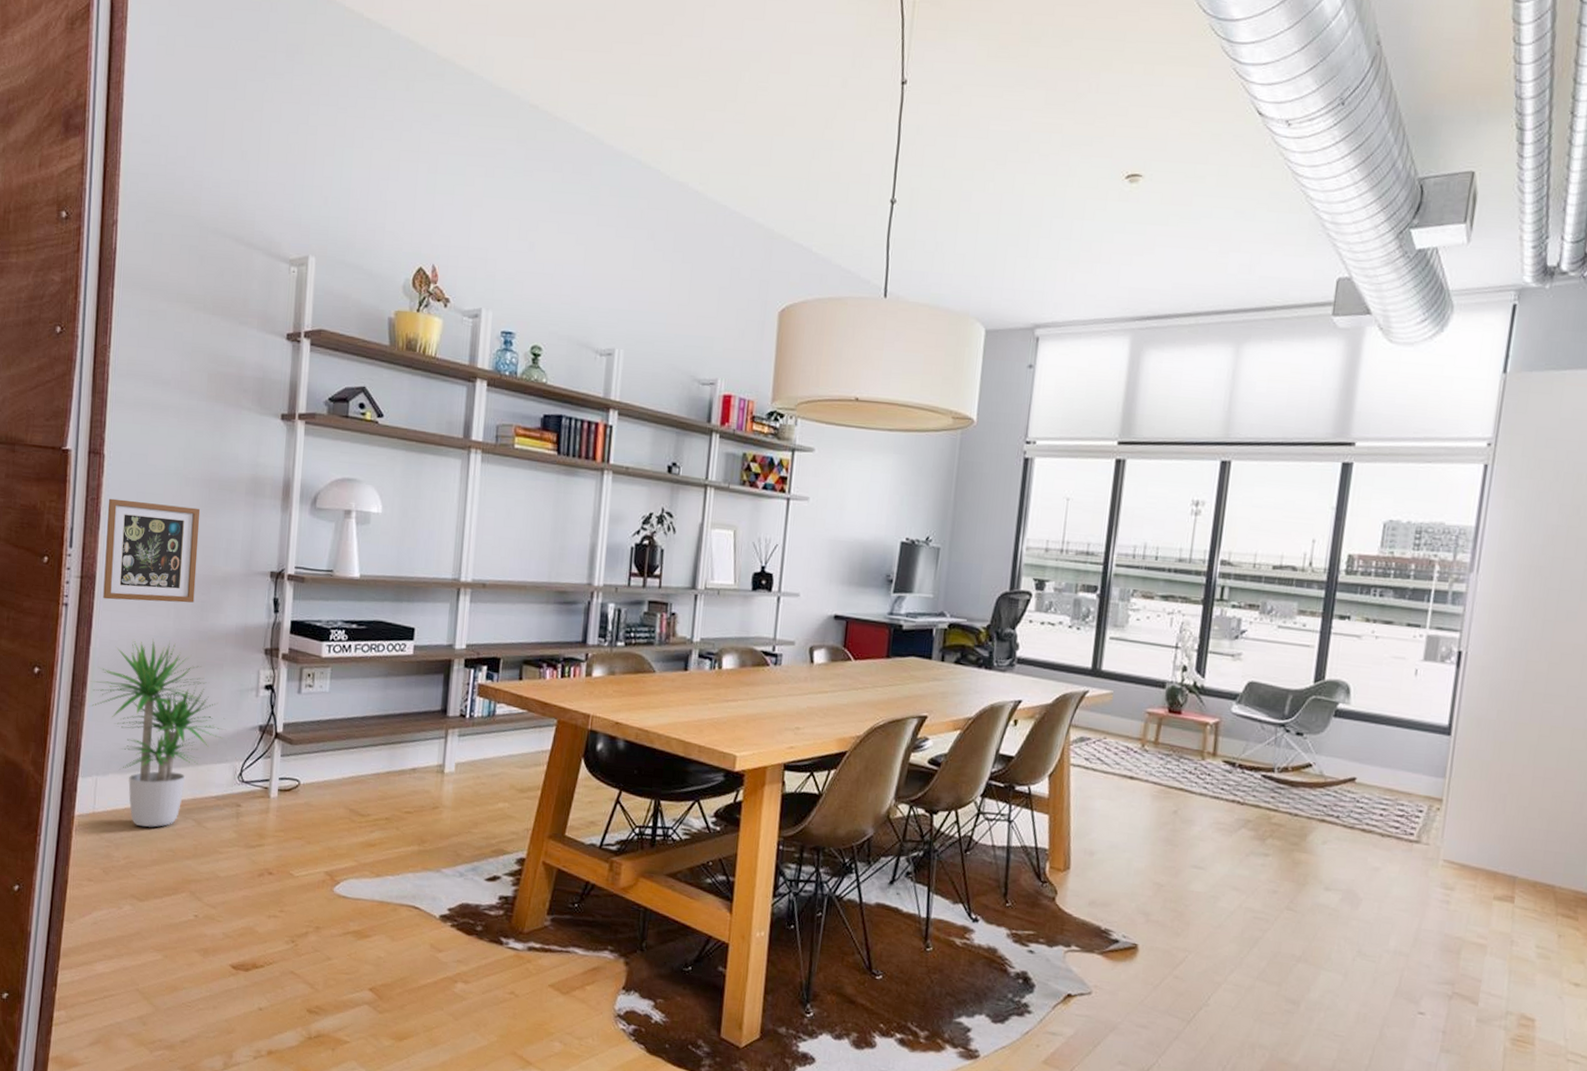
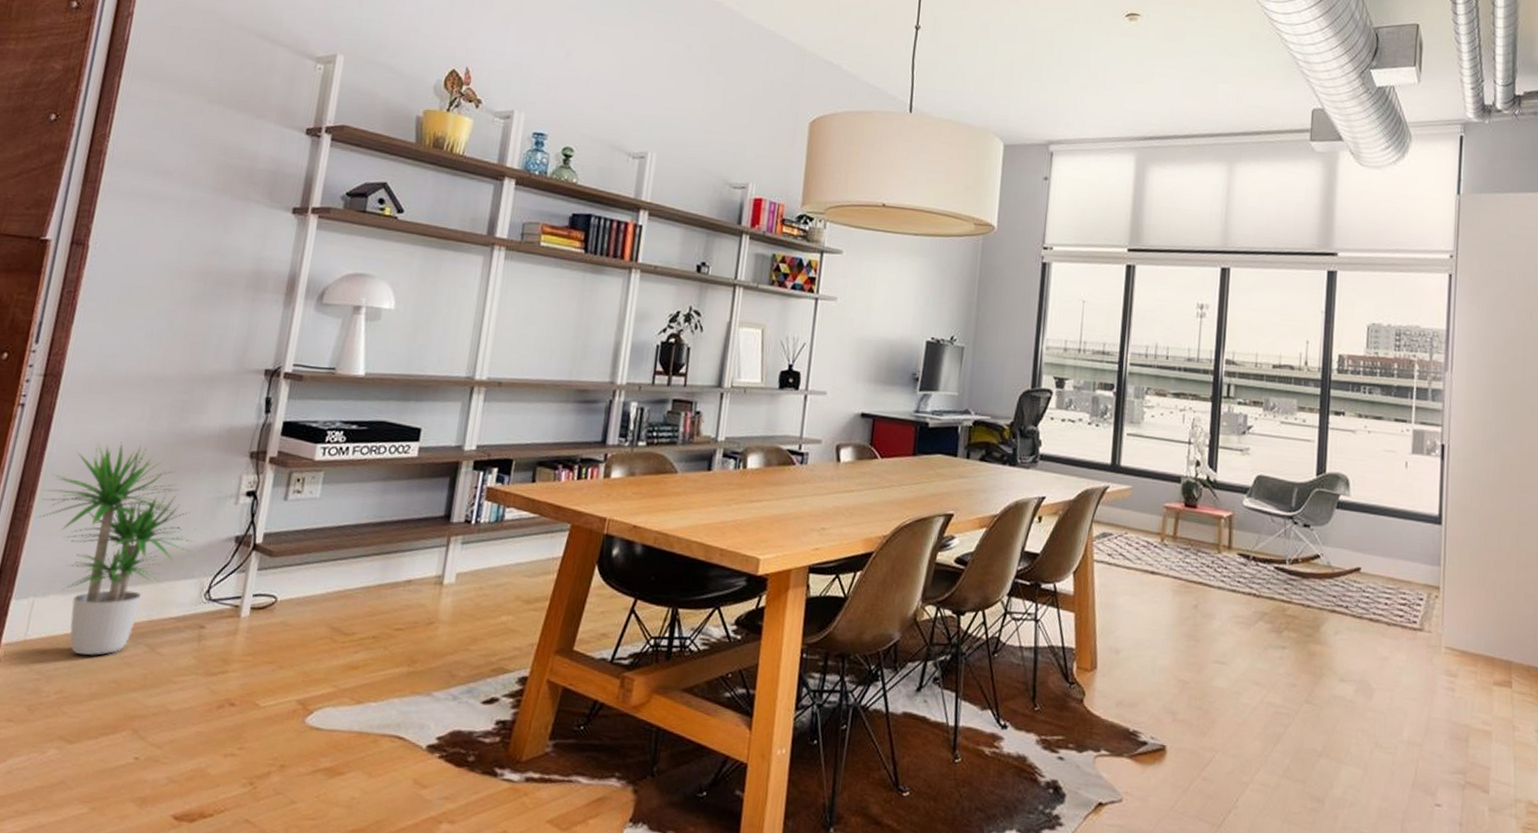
picture frame: present [103,498,201,603] -> none [67,291,192,403]

